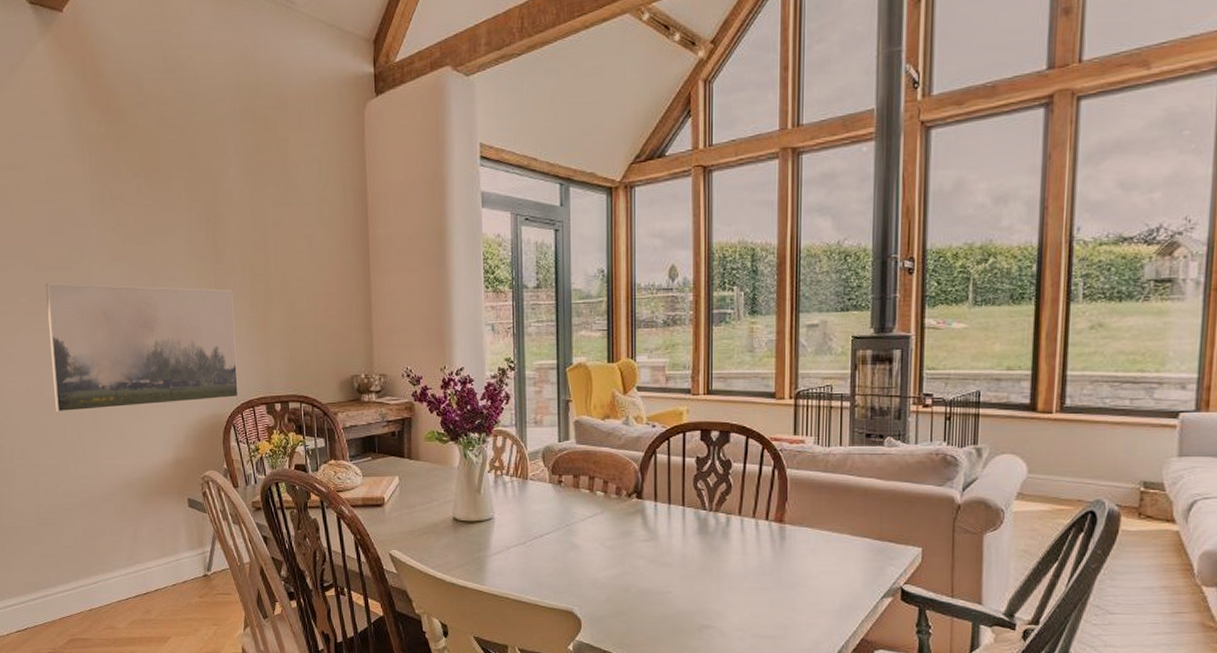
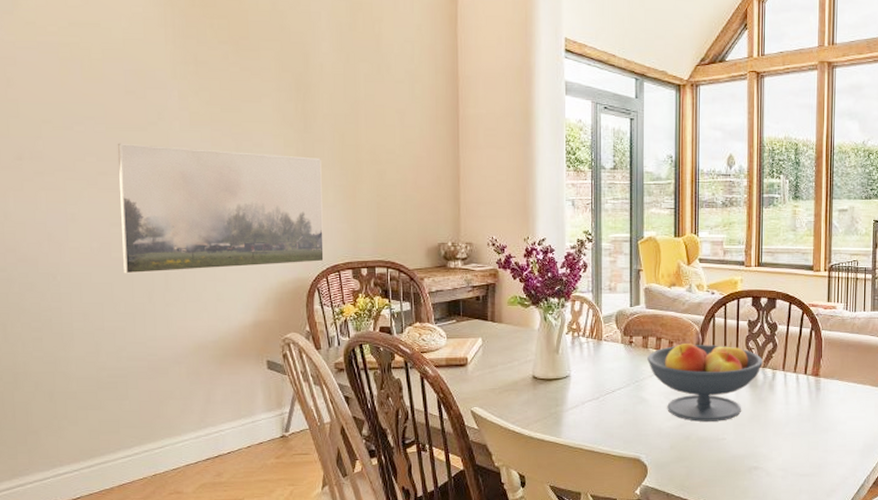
fruit bowl: none [579,481,714,572] -> present [647,341,763,422]

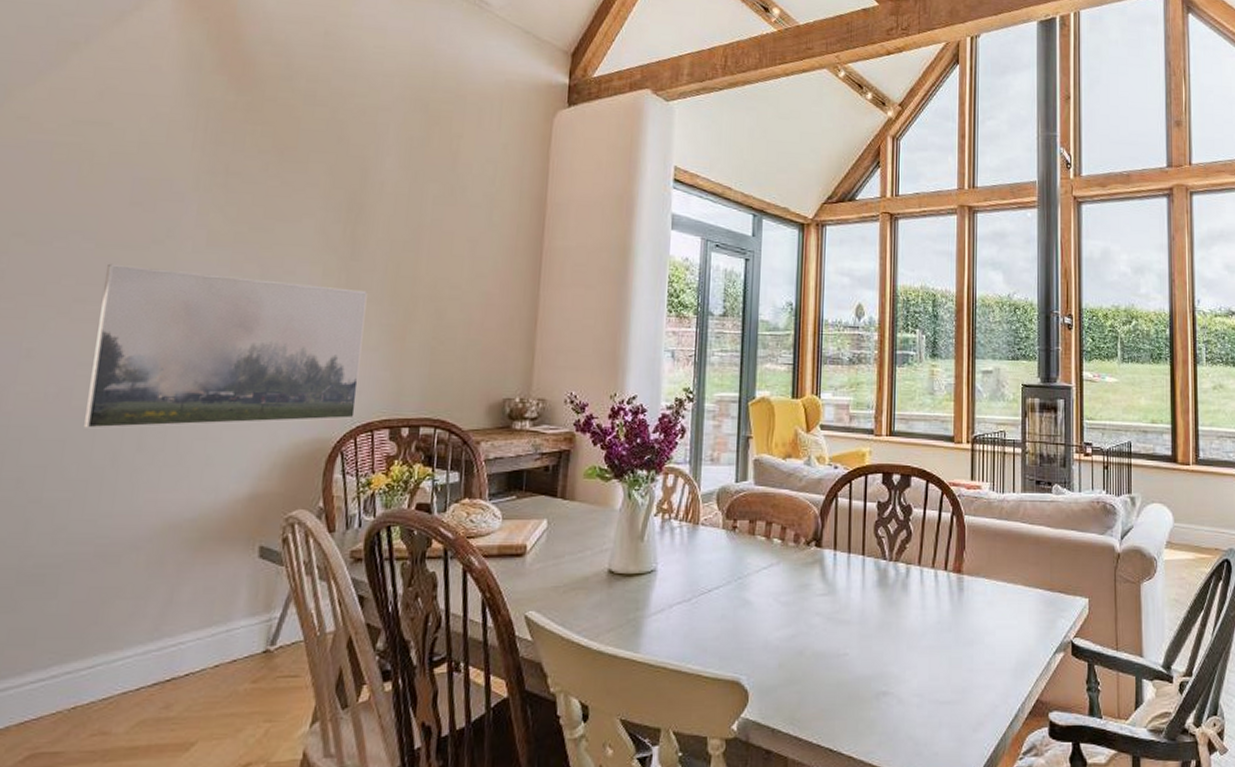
fruit bowl: present [647,341,763,422] -> none [754,527,895,631]

